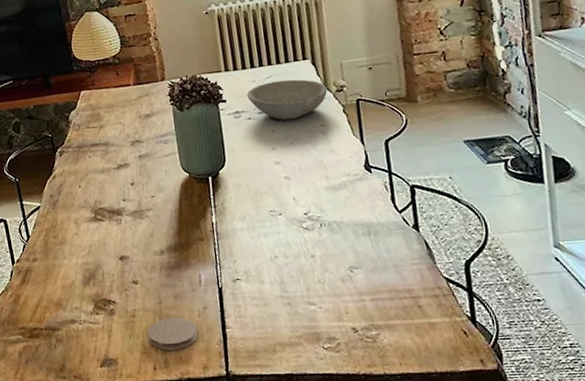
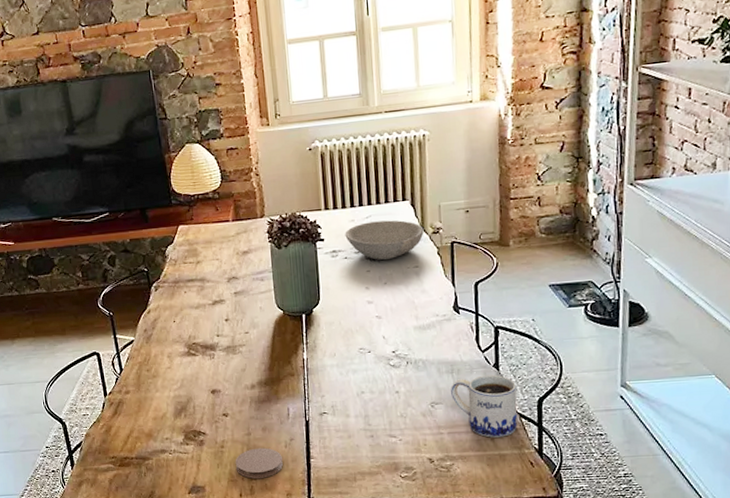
mug: none [369,236,445,304] -> present [451,375,518,438]

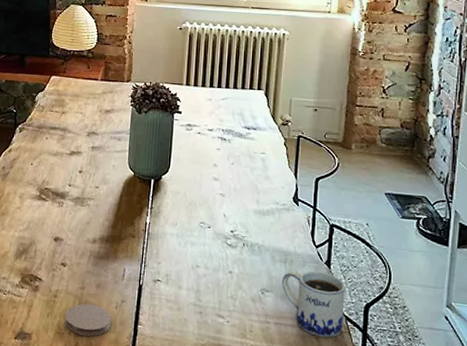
bowl: present [345,220,424,260] -> none [201,103,274,142]

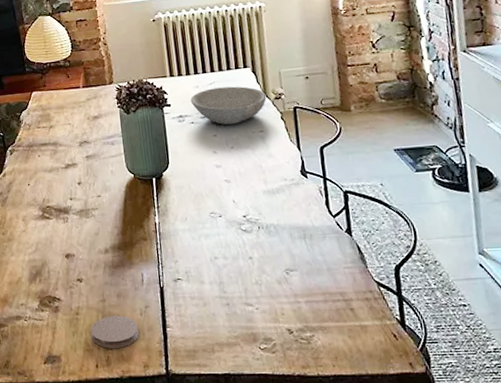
bowl: none [201,103,274,142] -> present [190,86,267,125]
mug: present [282,270,345,338] -> none [304,240,376,307]

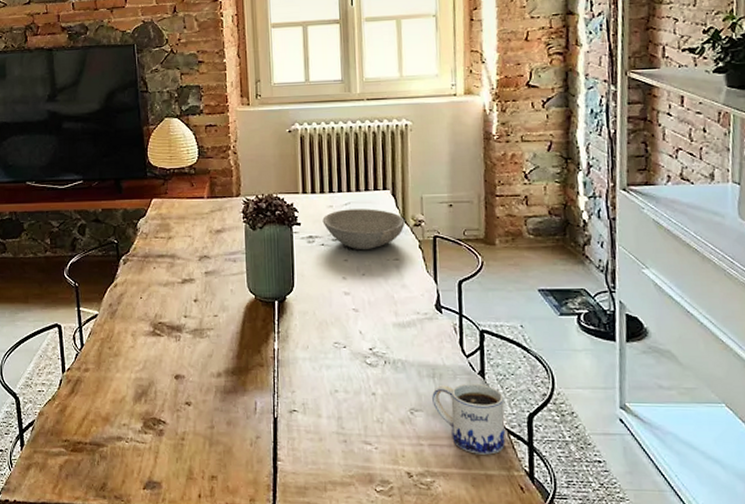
coaster: present [90,315,139,348] -> none [195,443,247,479]
mug: none [304,240,376,307] -> present [432,383,506,455]

